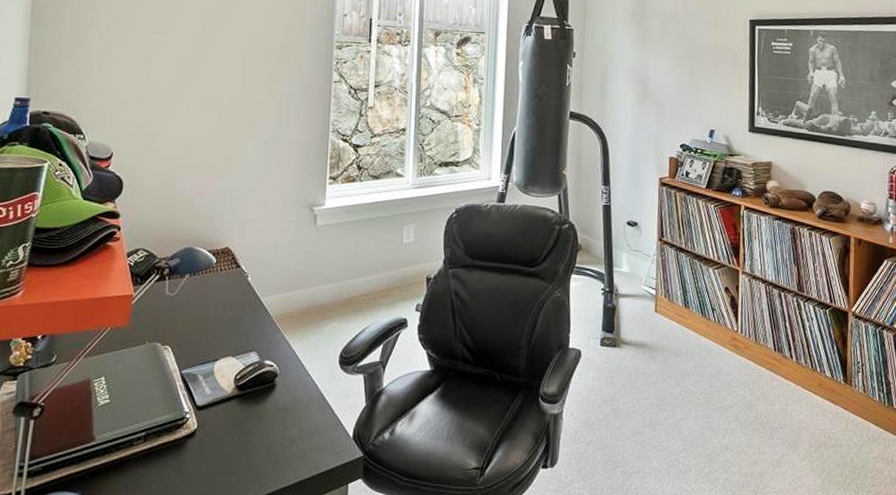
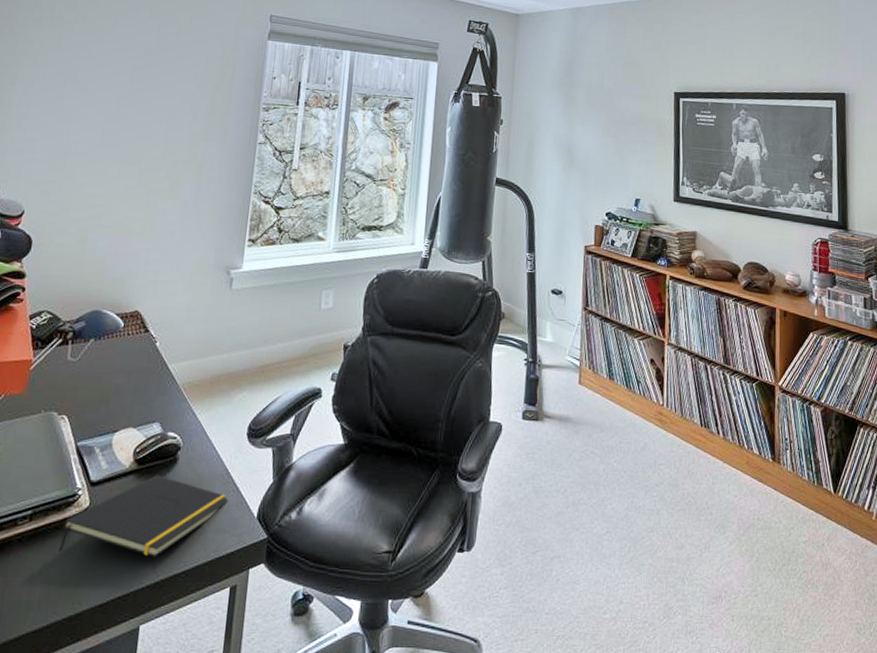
notepad: none [172,400,325,474] -> present [58,475,229,557]

